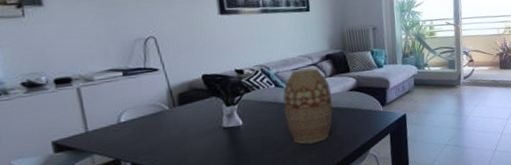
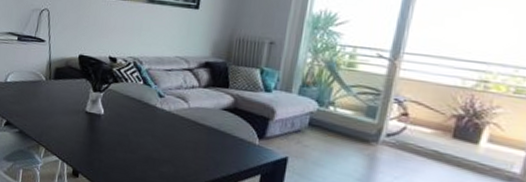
vase: present [283,67,333,144] -> none [146,71,202,157]

